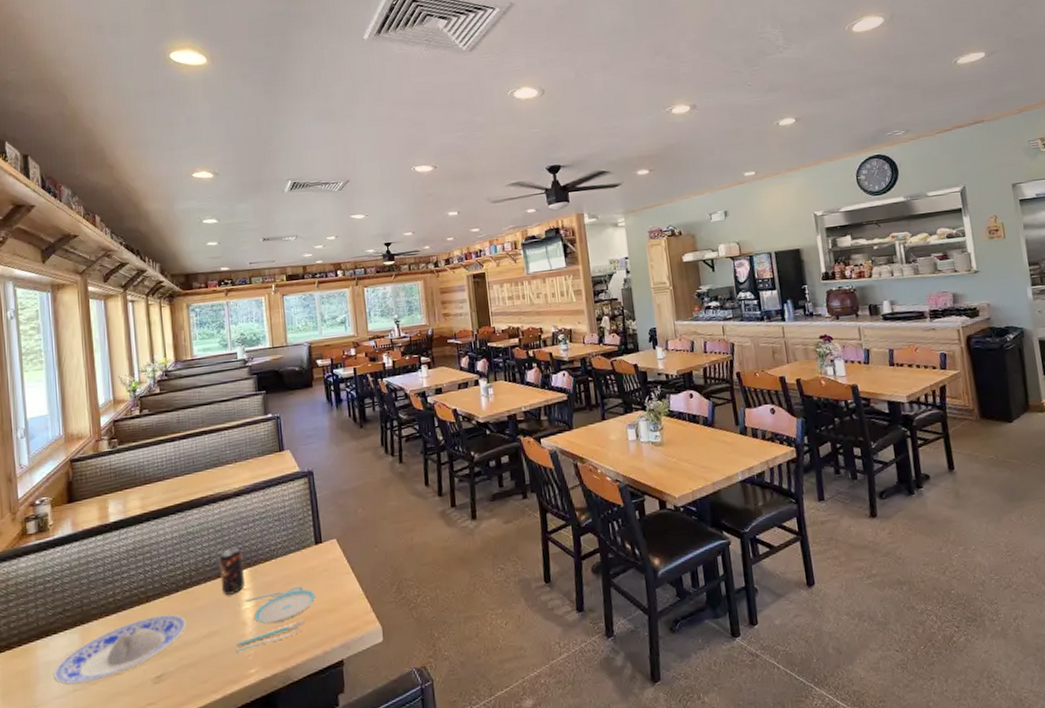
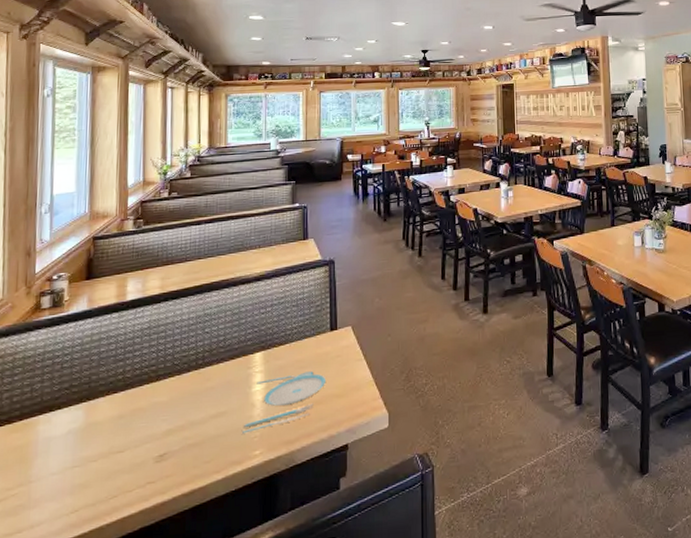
plate: present [53,614,186,685] -> none [53,394,194,461]
beverage can: present [219,548,245,595] -> none [233,331,257,377]

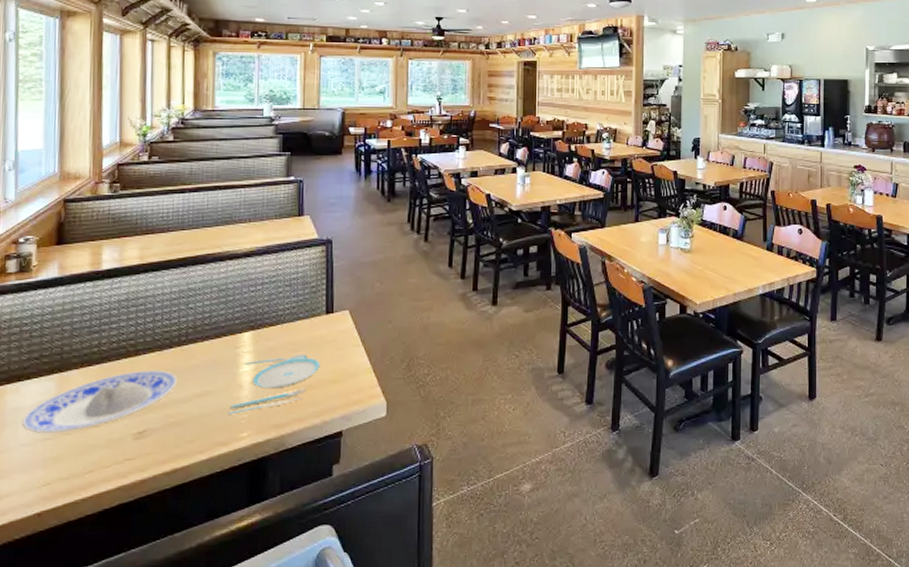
plate: none [53,394,194,461] -> present [22,371,177,433]

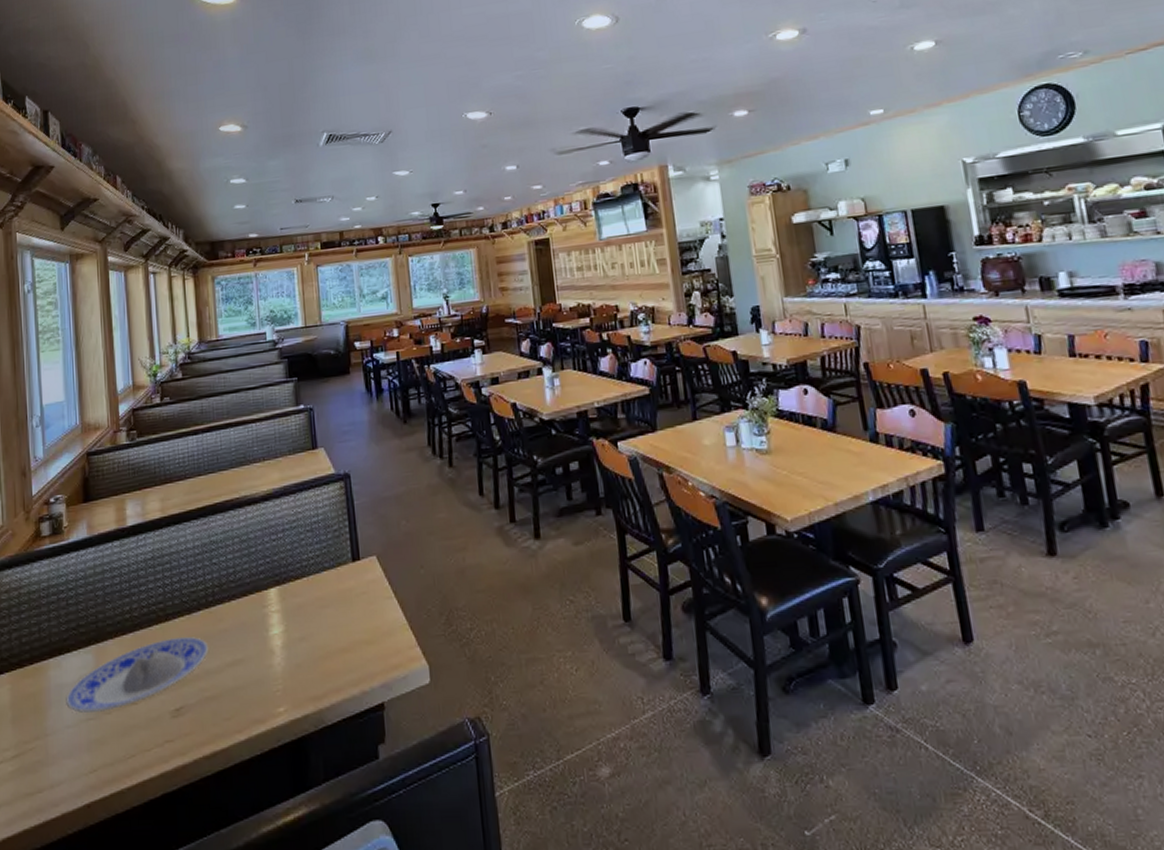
plate: present [229,355,321,415] -> none [263,611,353,686]

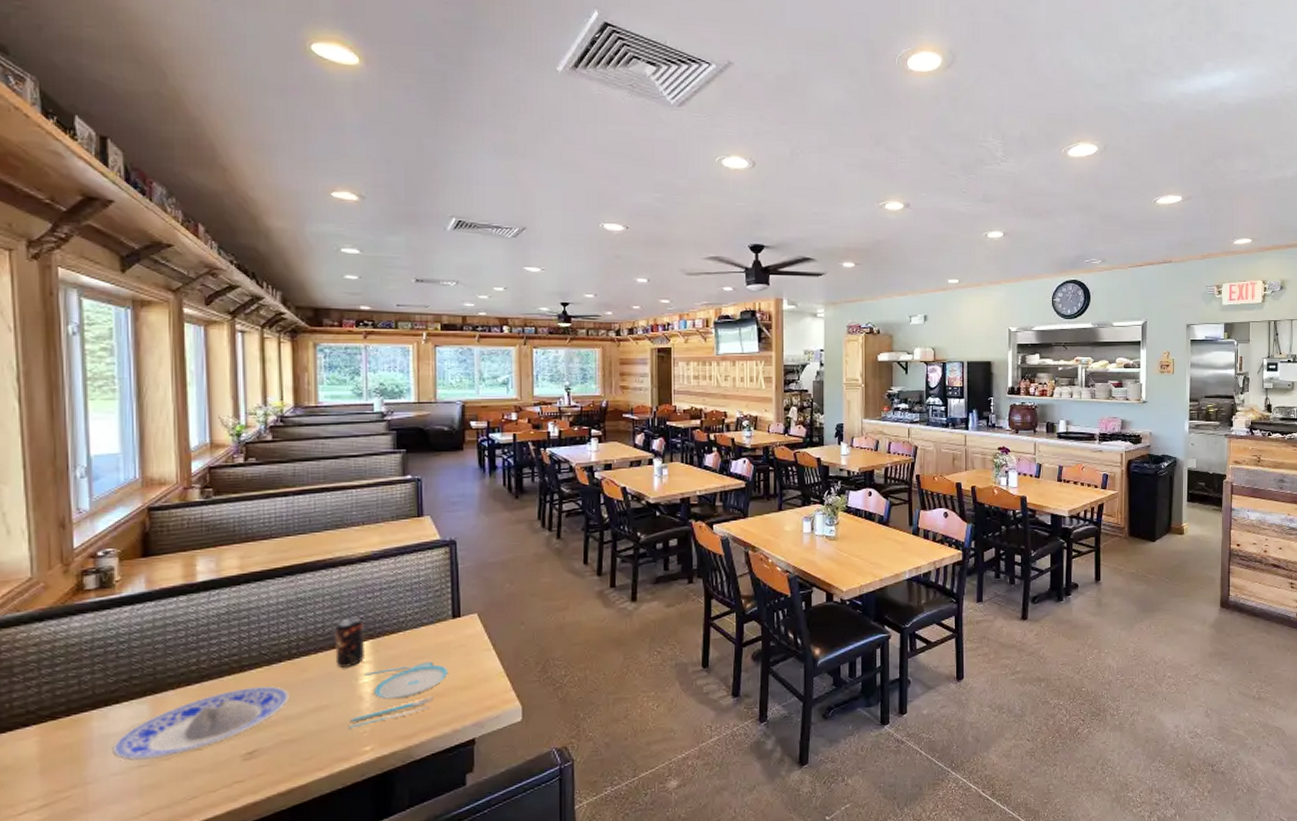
beverage can: none [245,562,273,617] -> present [335,617,364,668]
plate: none [263,611,353,686] -> present [349,662,449,729]

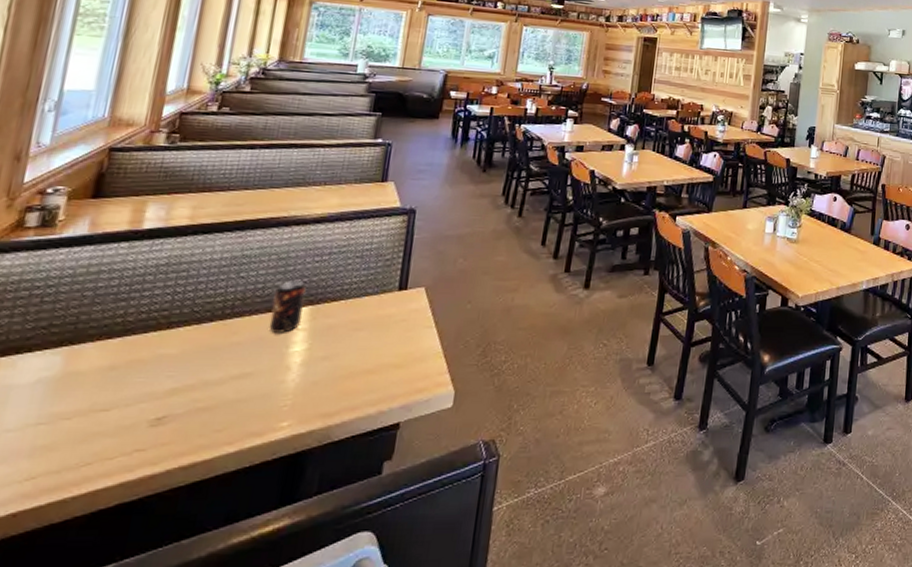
plate: present [112,686,289,761] -> none [11,347,214,416]
plate: present [349,662,449,729] -> none [269,335,385,401]

